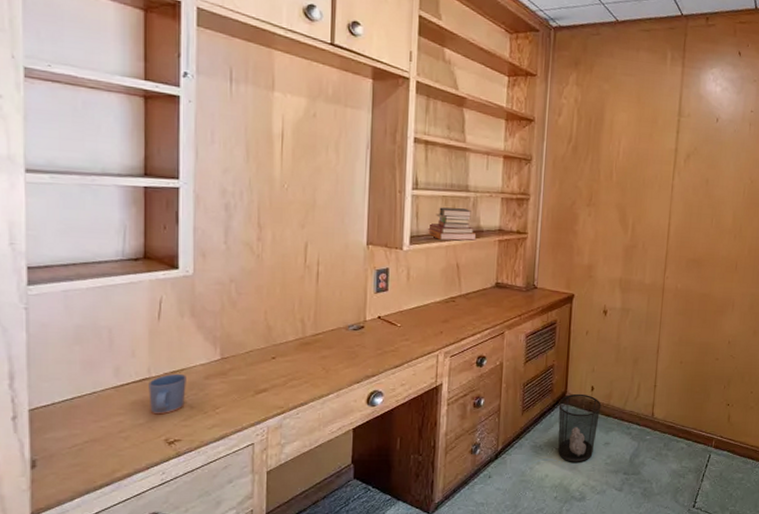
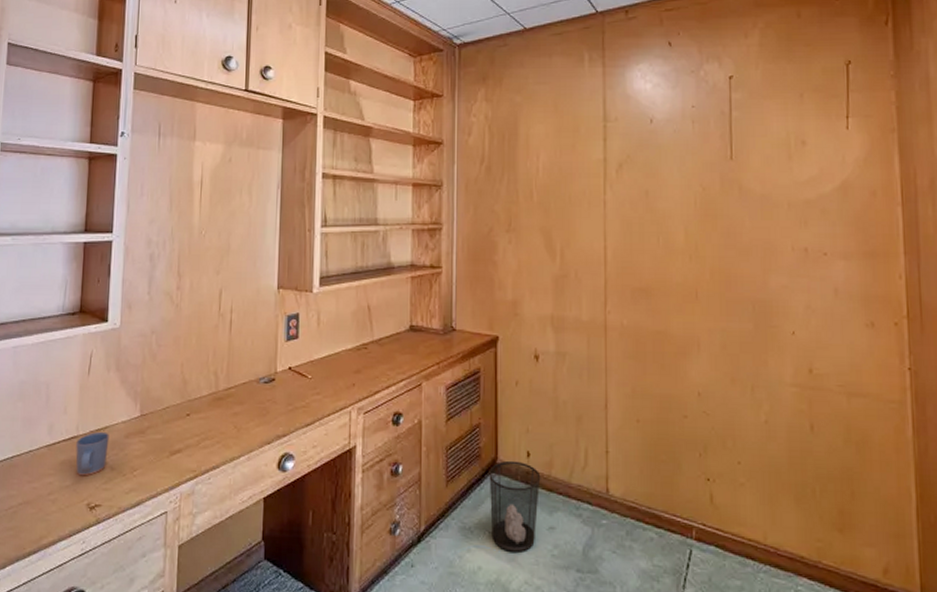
books: present [427,207,477,241] -> none [337,244,388,281]

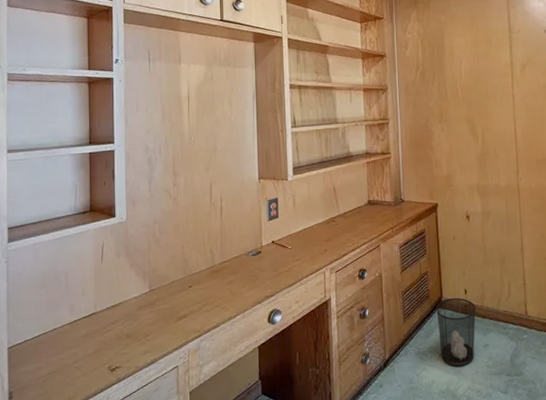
mug: present [75,431,109,476] -> none [95,307,124,345]

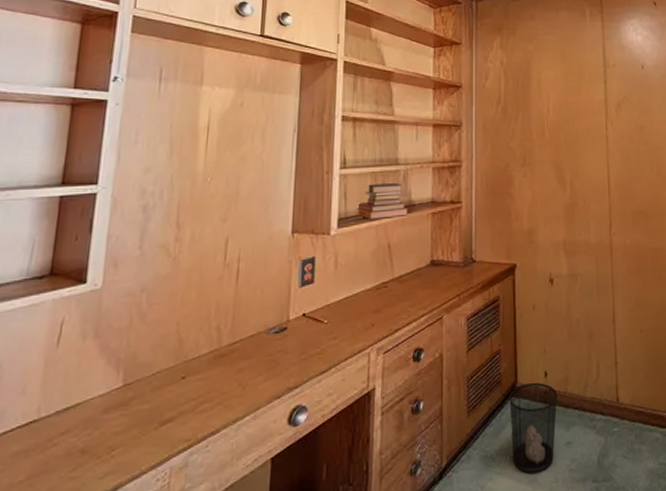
books: none [306,138,348,169] -> present [356,183,408,221]

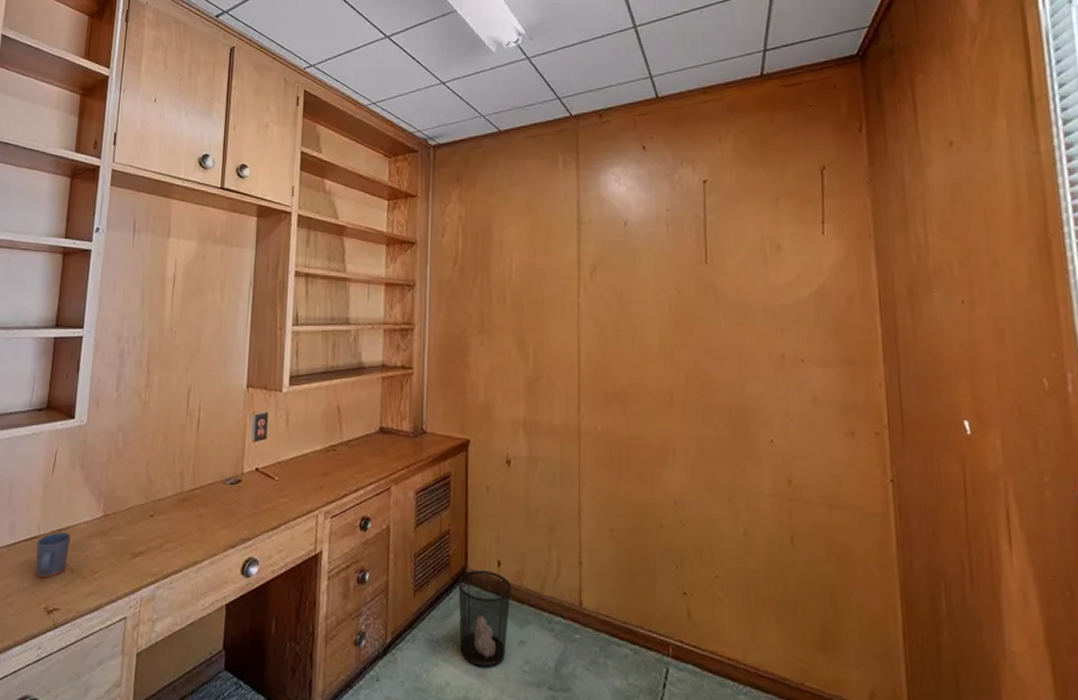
mug: none [33,409,81,467] -> present [35,531,71,578]
books: present [356,183,408,221] -> none [307,343,358,381]

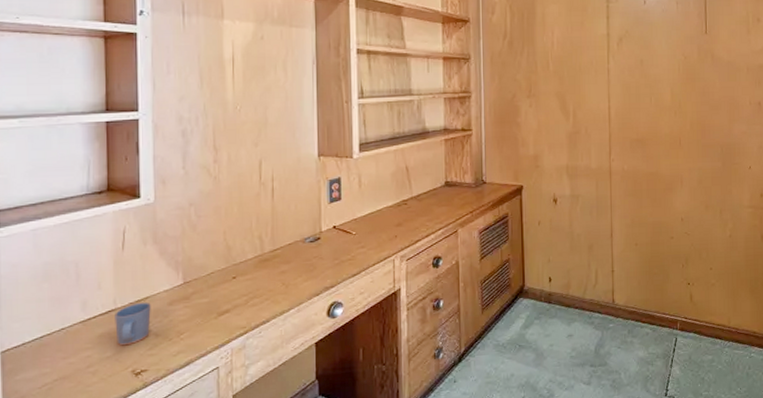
waste bin: present [458,569,512,668] -> none [518,286,561,359]

